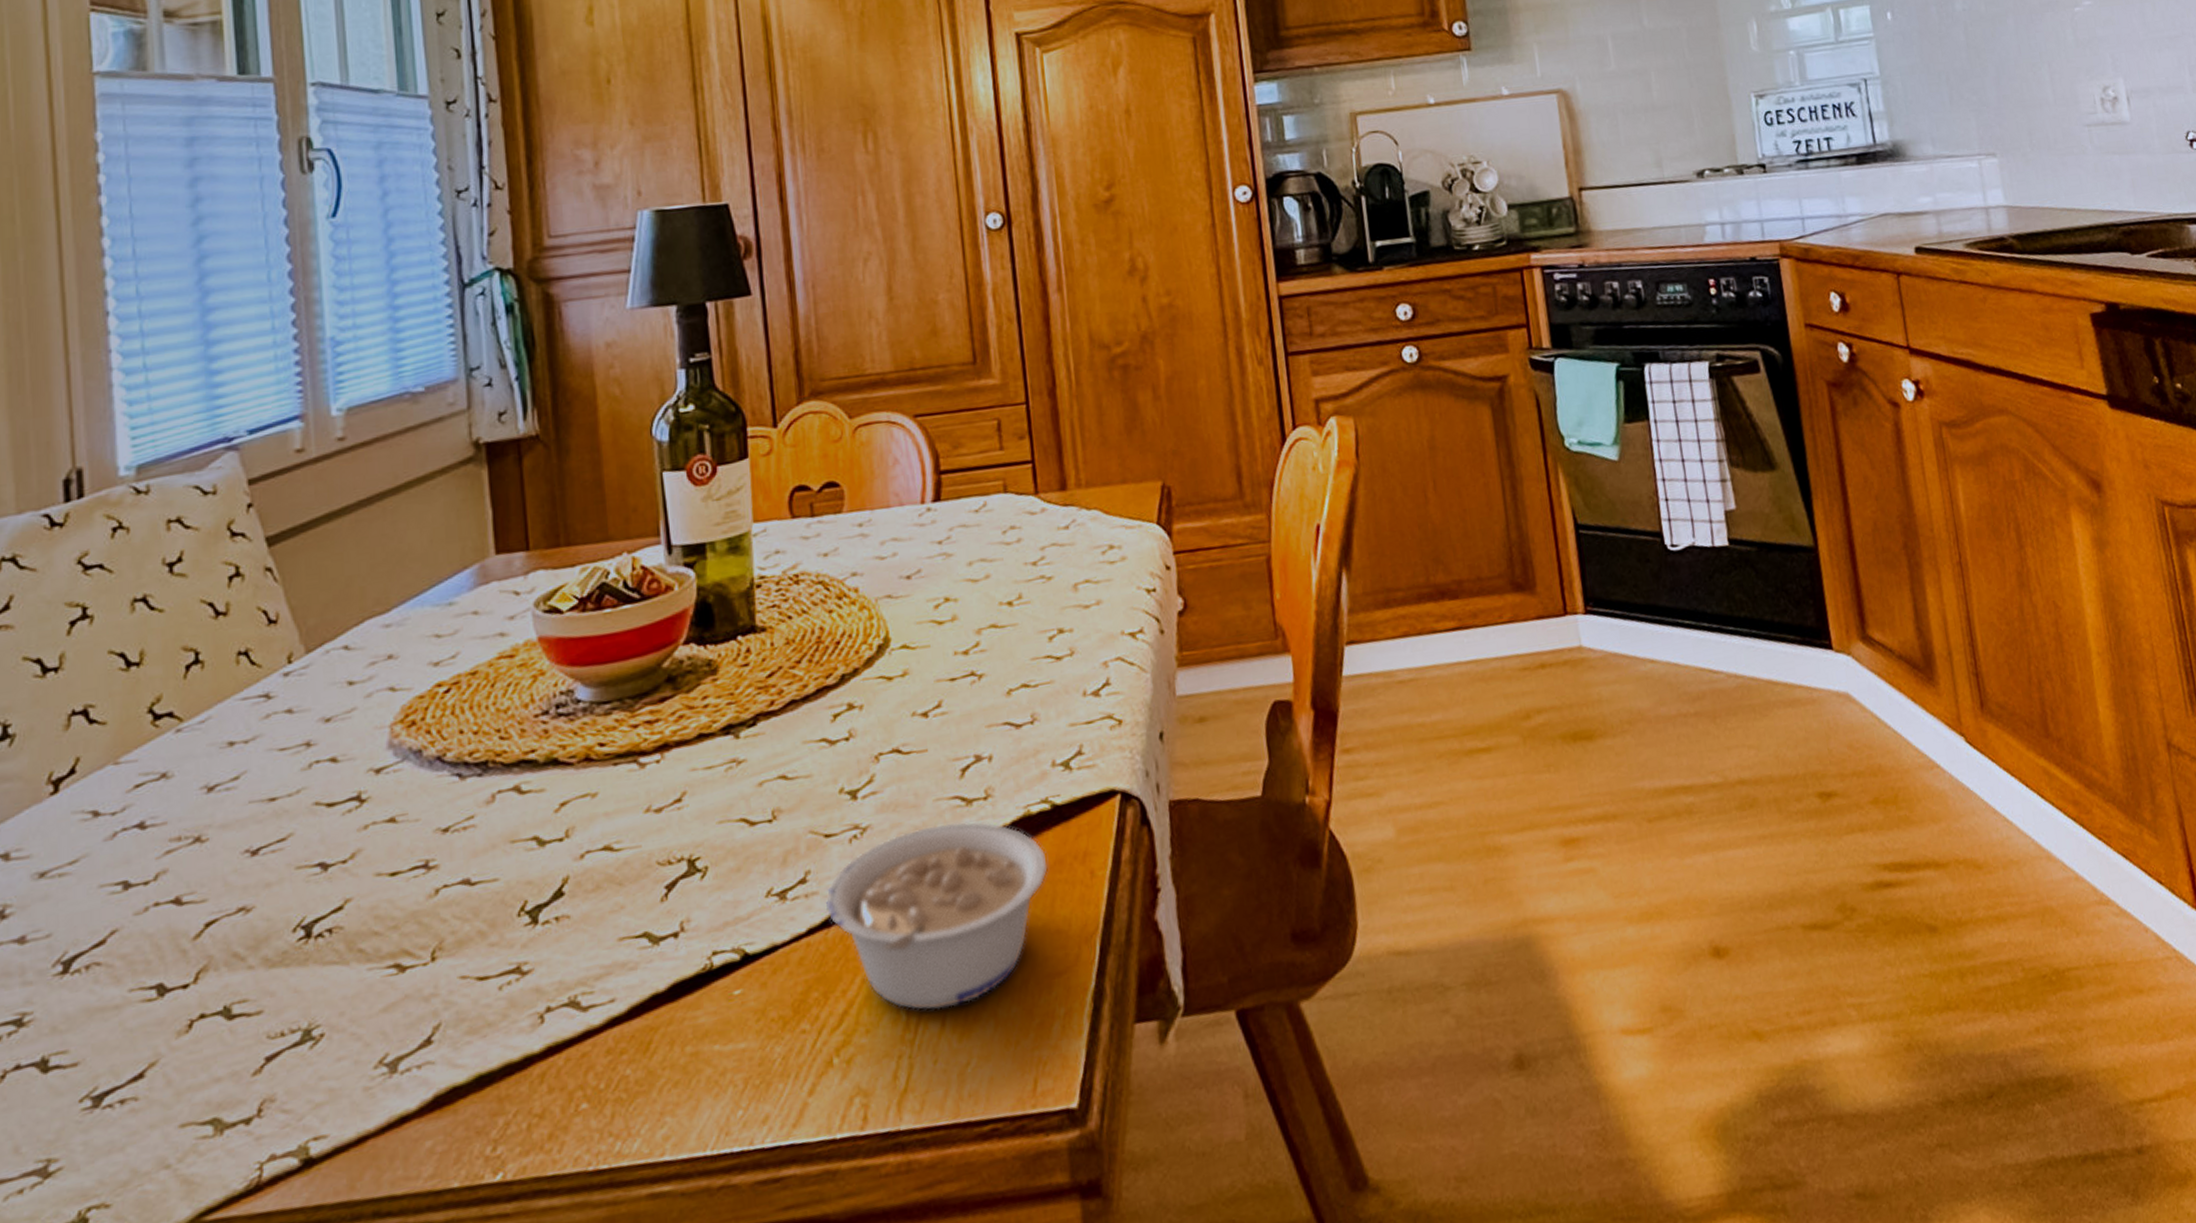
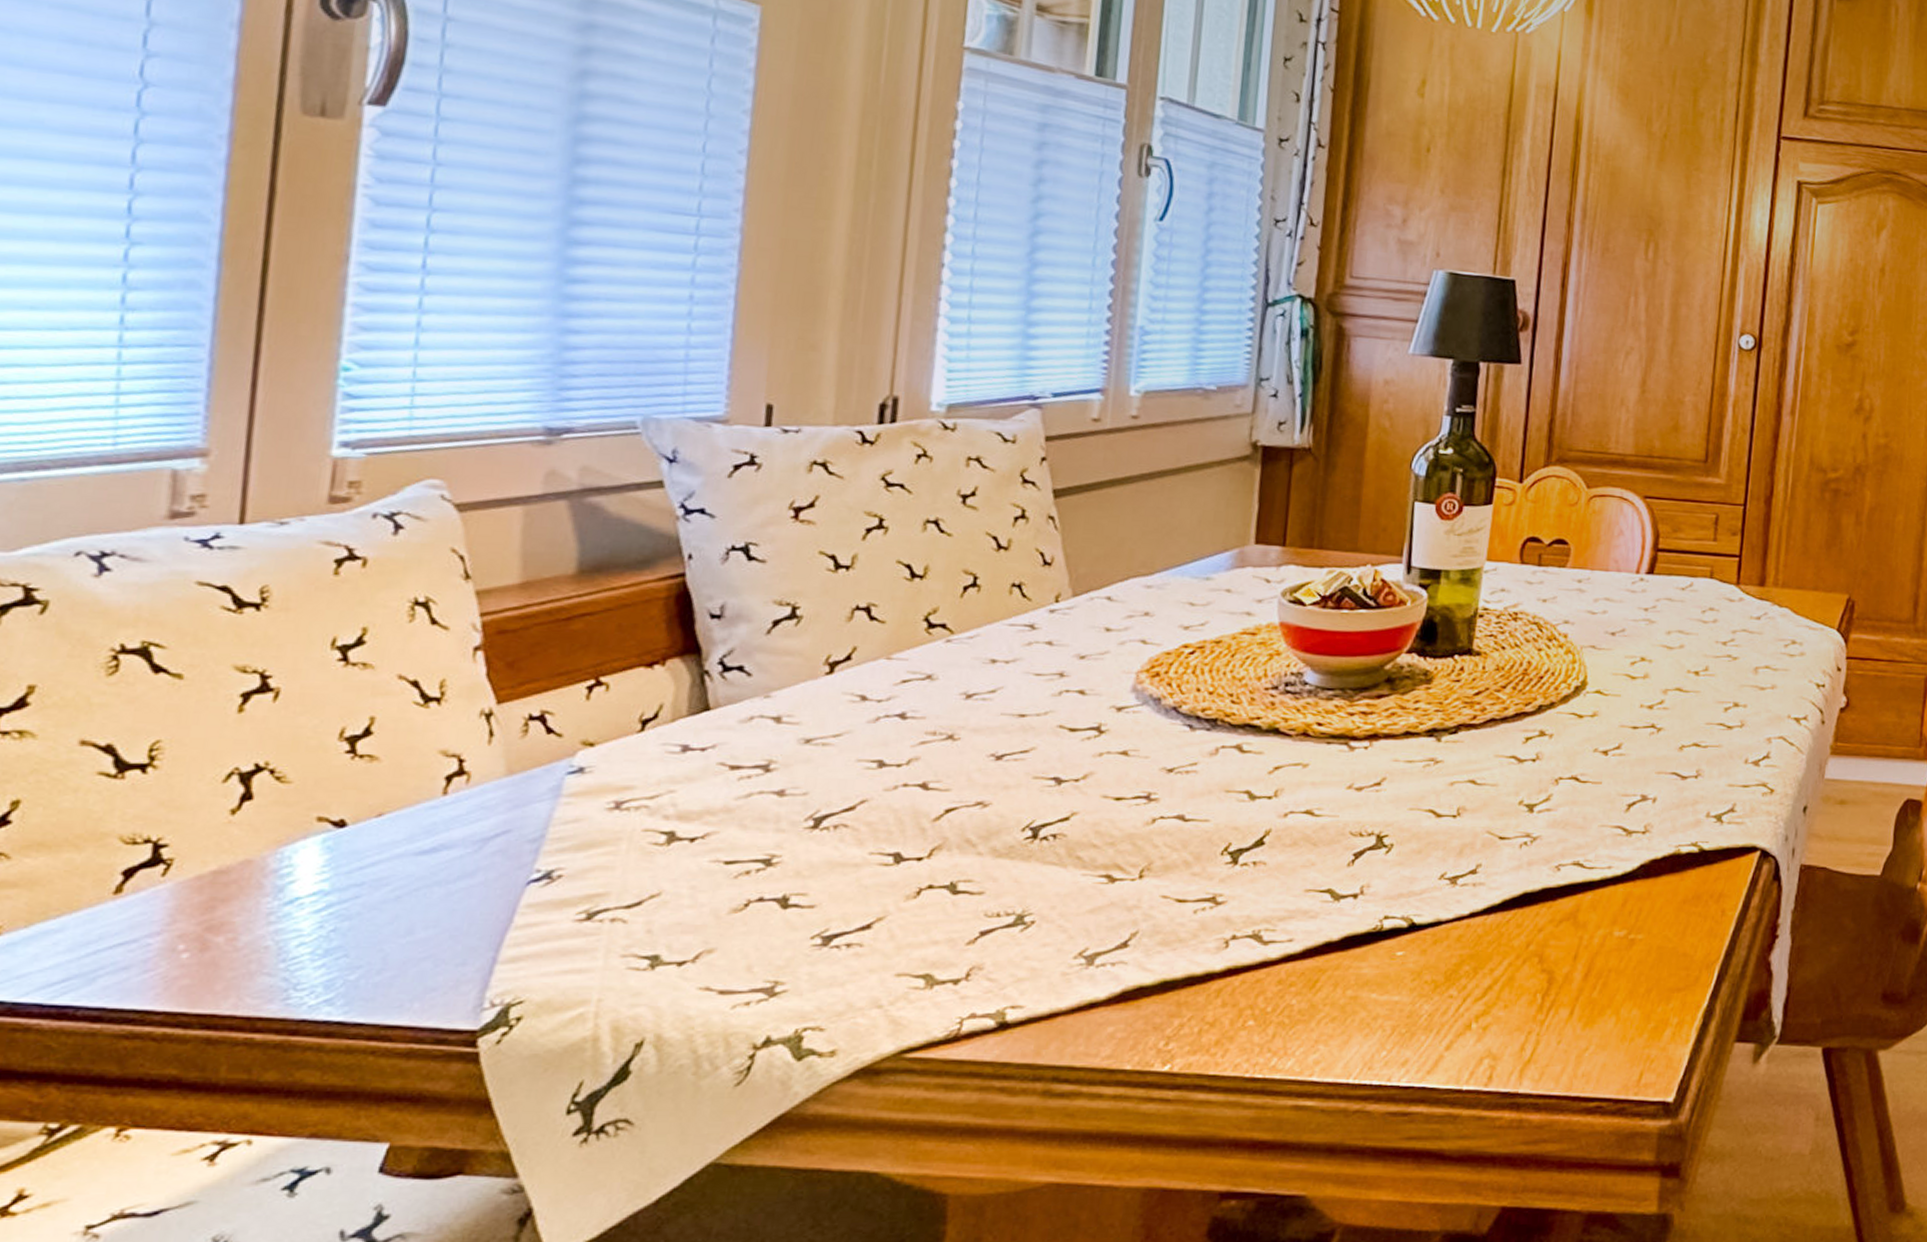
legume: present [825,821,1048,1010] -> none [1488,847,1687,999]

